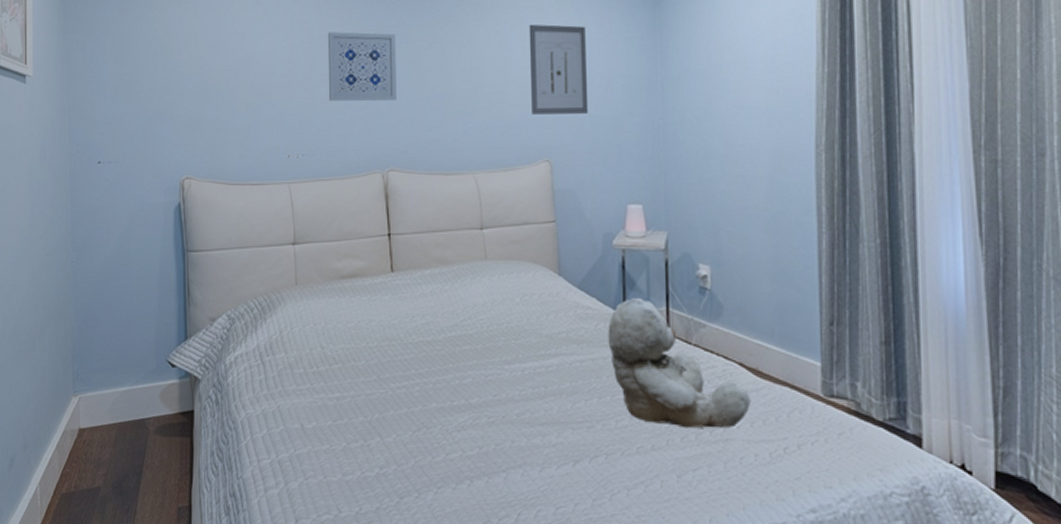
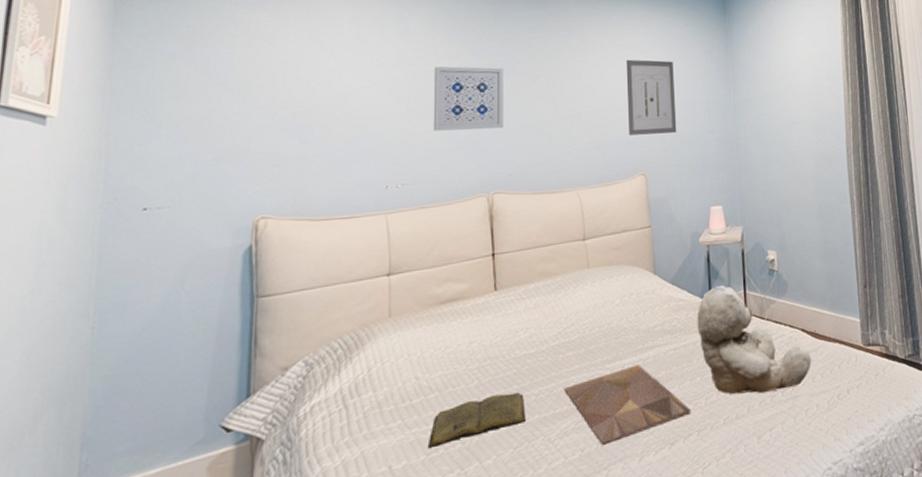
book: none [333,376,424,415] -> present [427,392,526,448]
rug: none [461,371,599,447] -> present [564,364,691,445]

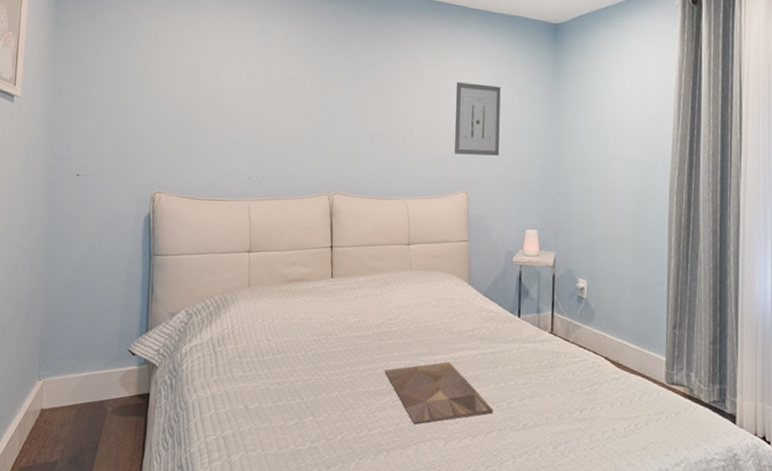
book: present [427,392,526,448] -> none [274,365,352,397]
wall art: present [433,66,503,131] -> none [287,77,347,137]
teddy bear: present [697,284,812,395] -> none [505,303,613,409]

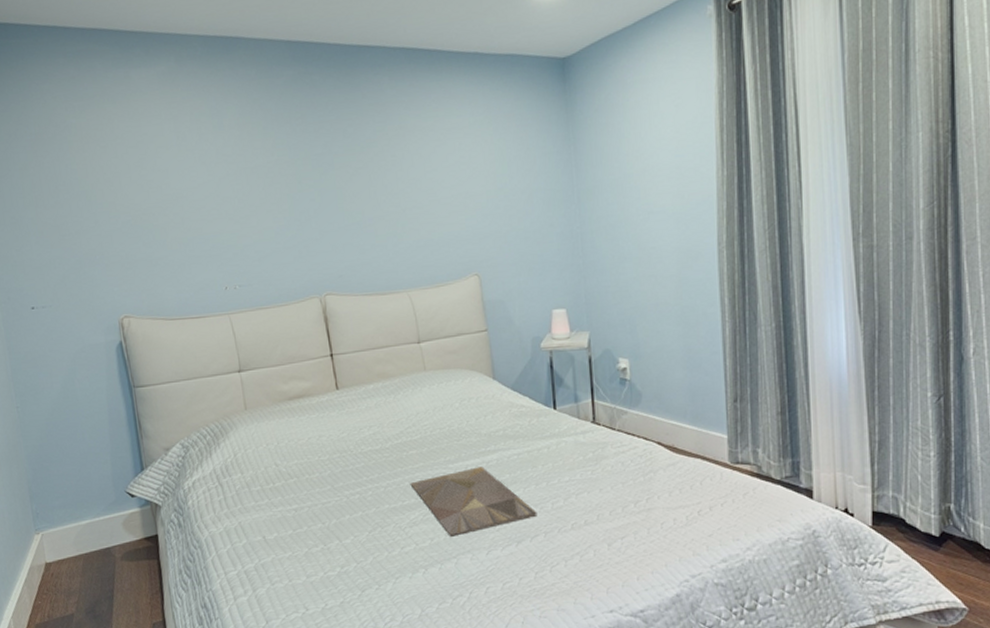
wall art: present [455,81,501,156] -> none [450,144,512,232]

